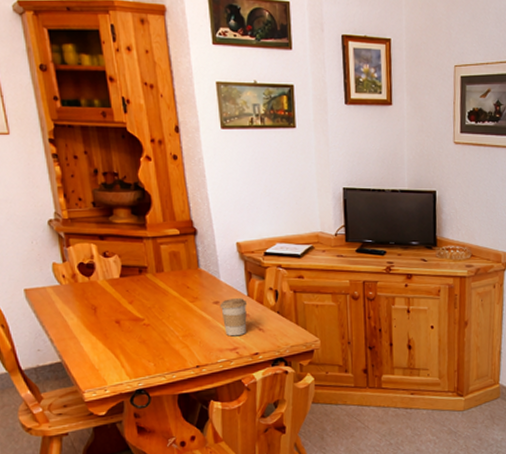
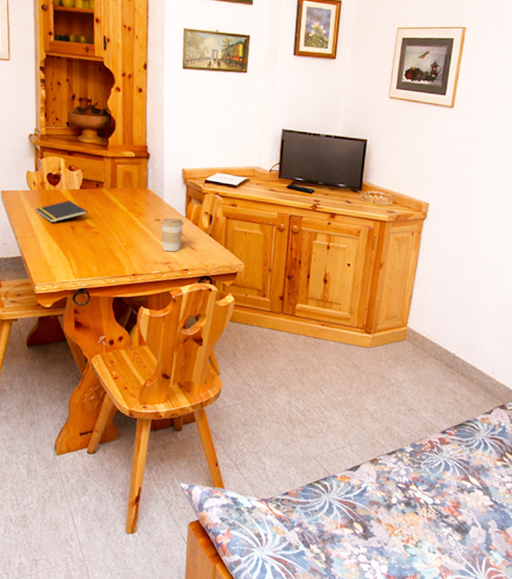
notepad: none [70,291,133,320] -> present [35,200,88,223]

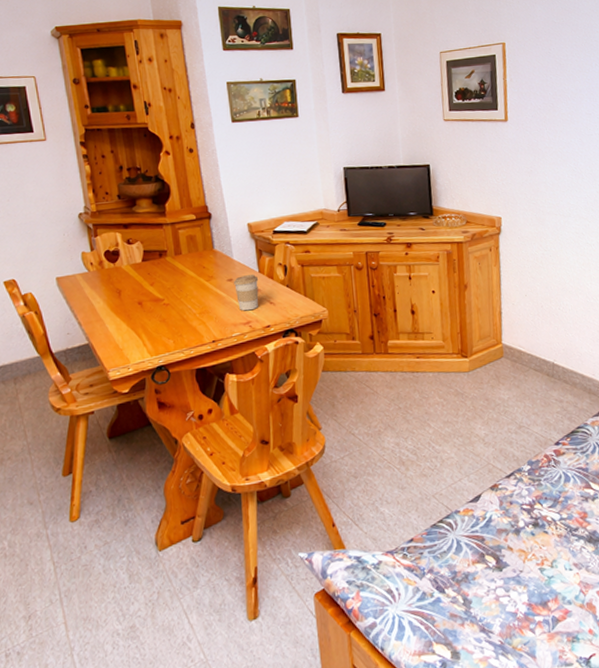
notepad: present [35,200,88,223] -> none [97,275,154,302]

